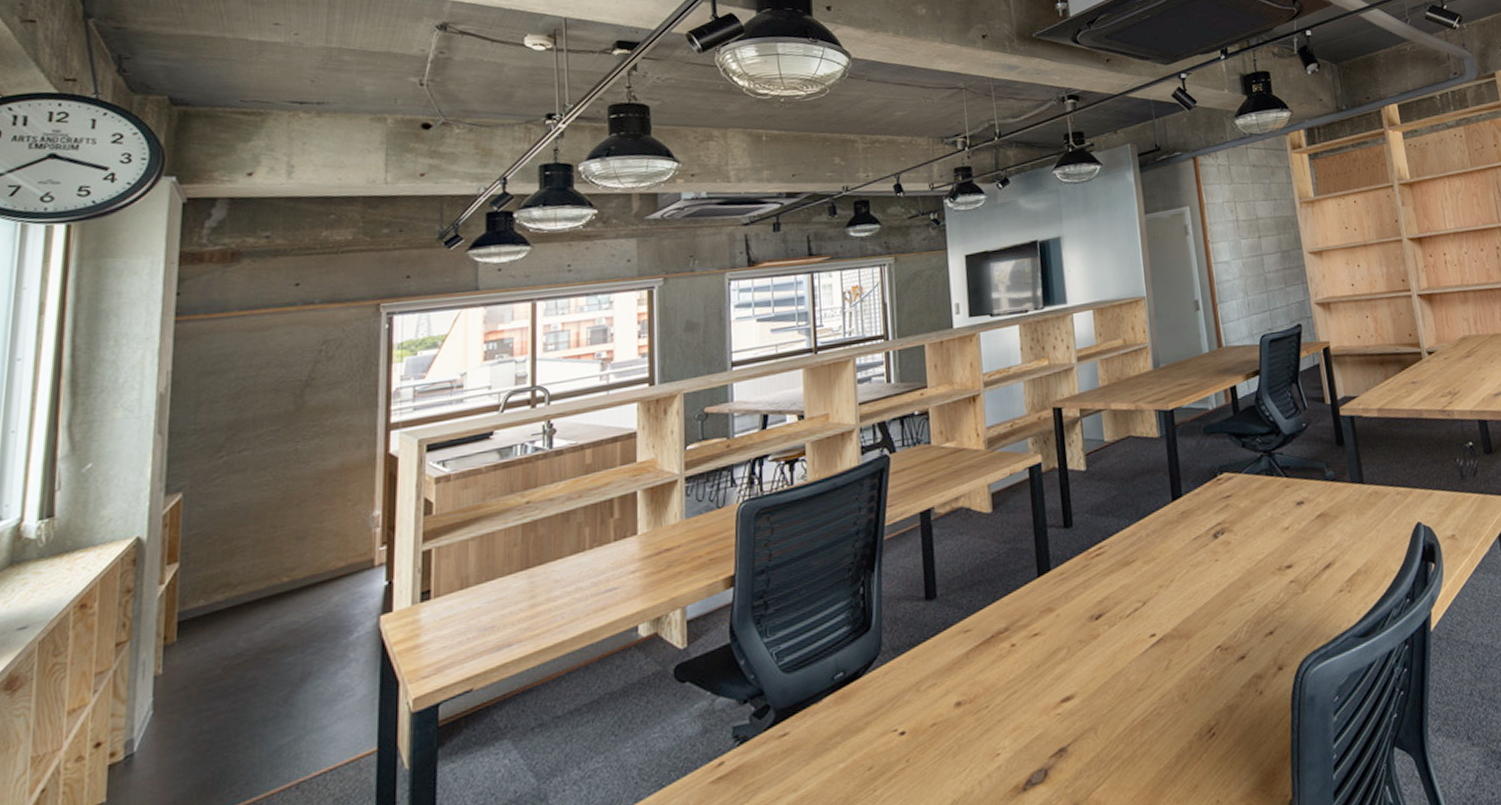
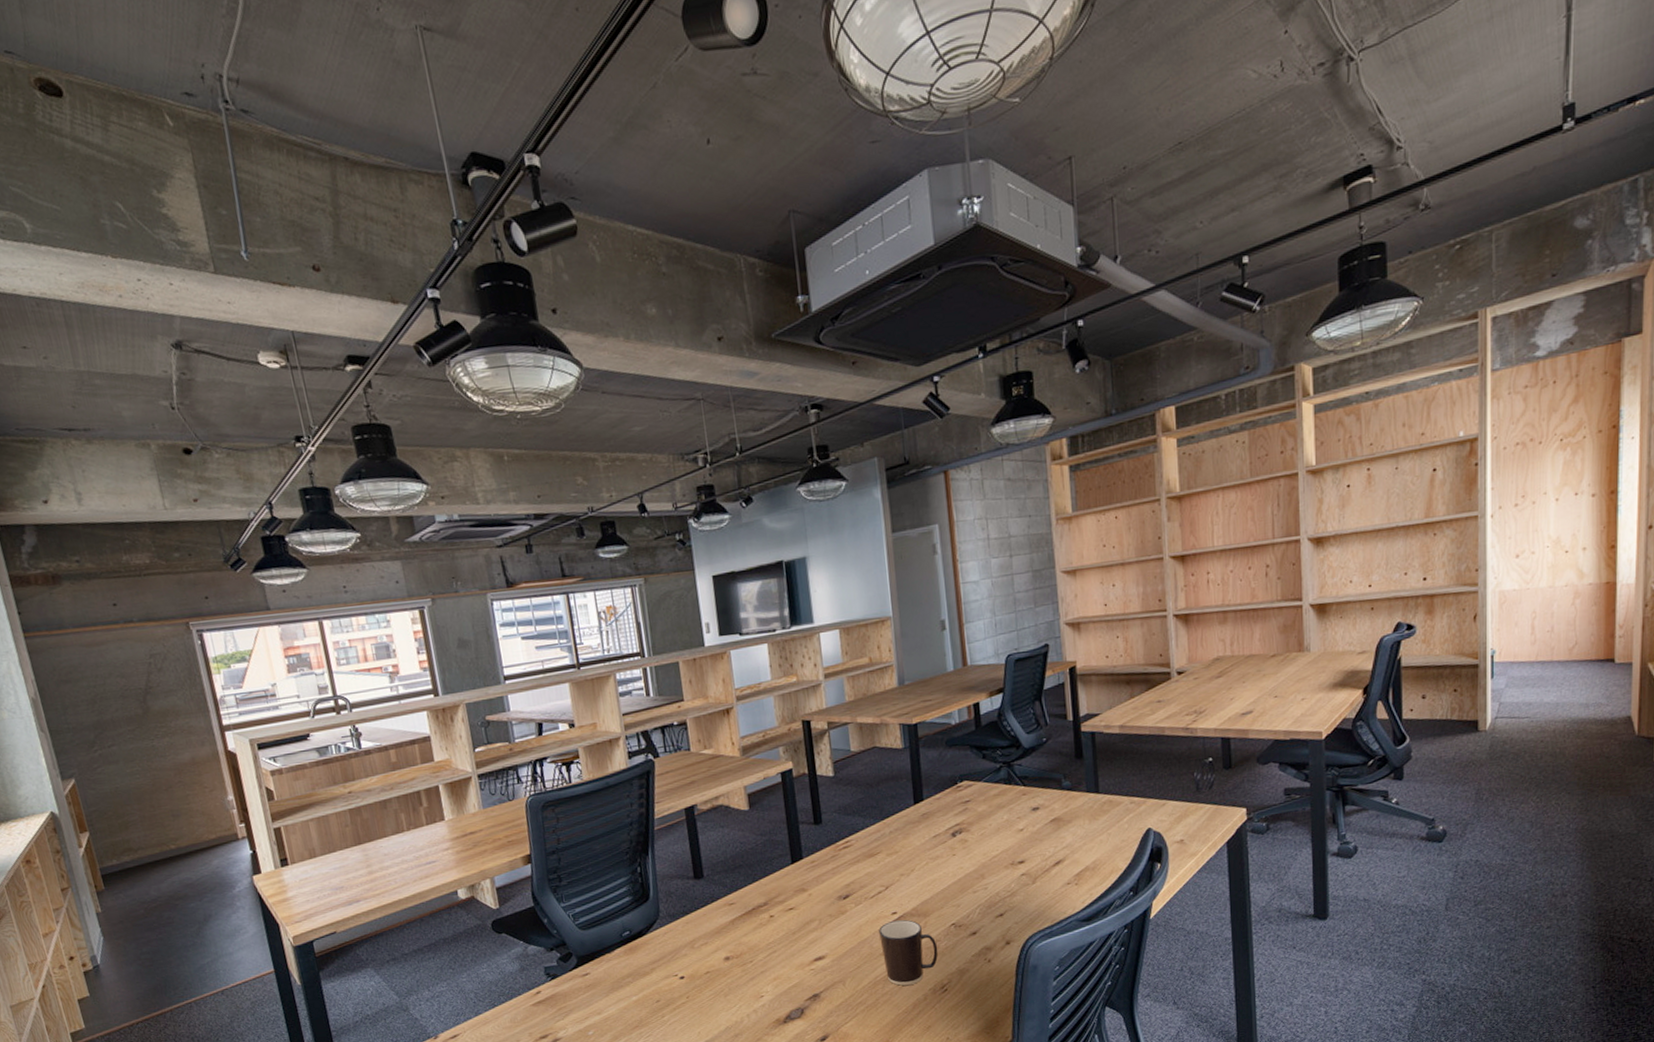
mug: none [1135,643,1204,731] -> present [879,919,938,986]

